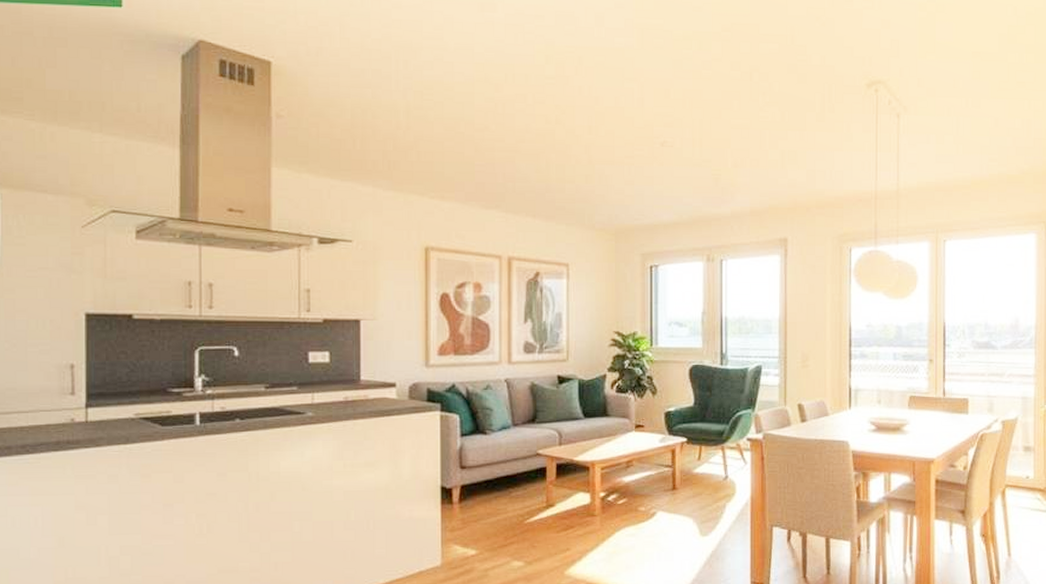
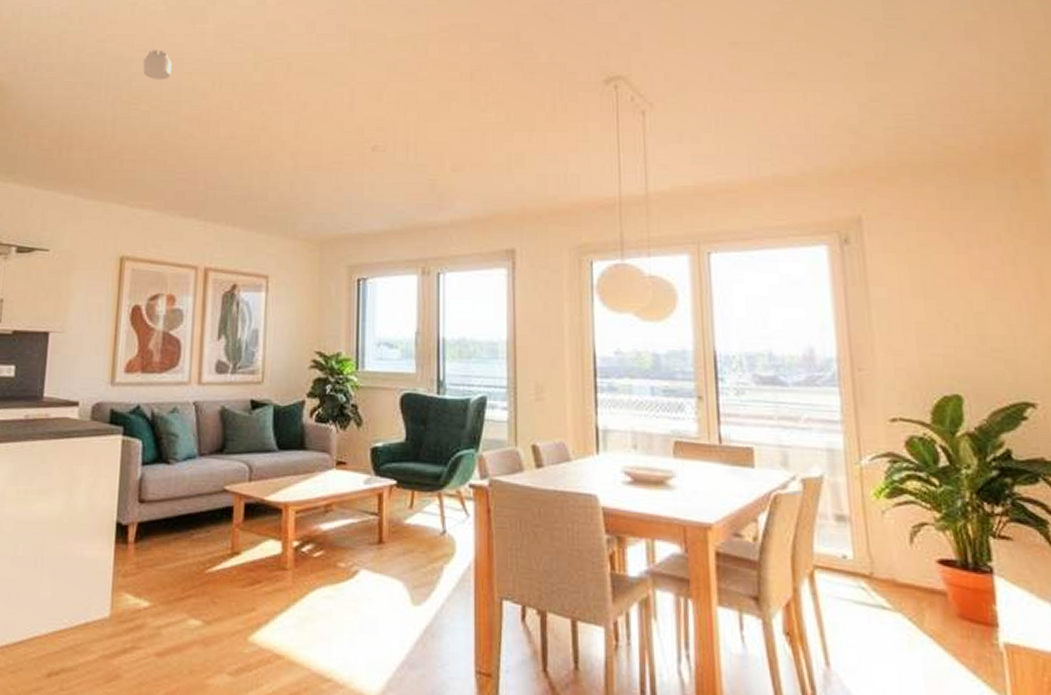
smoke detector: none [433,37,463,70] -> present [143,49,172,80]

